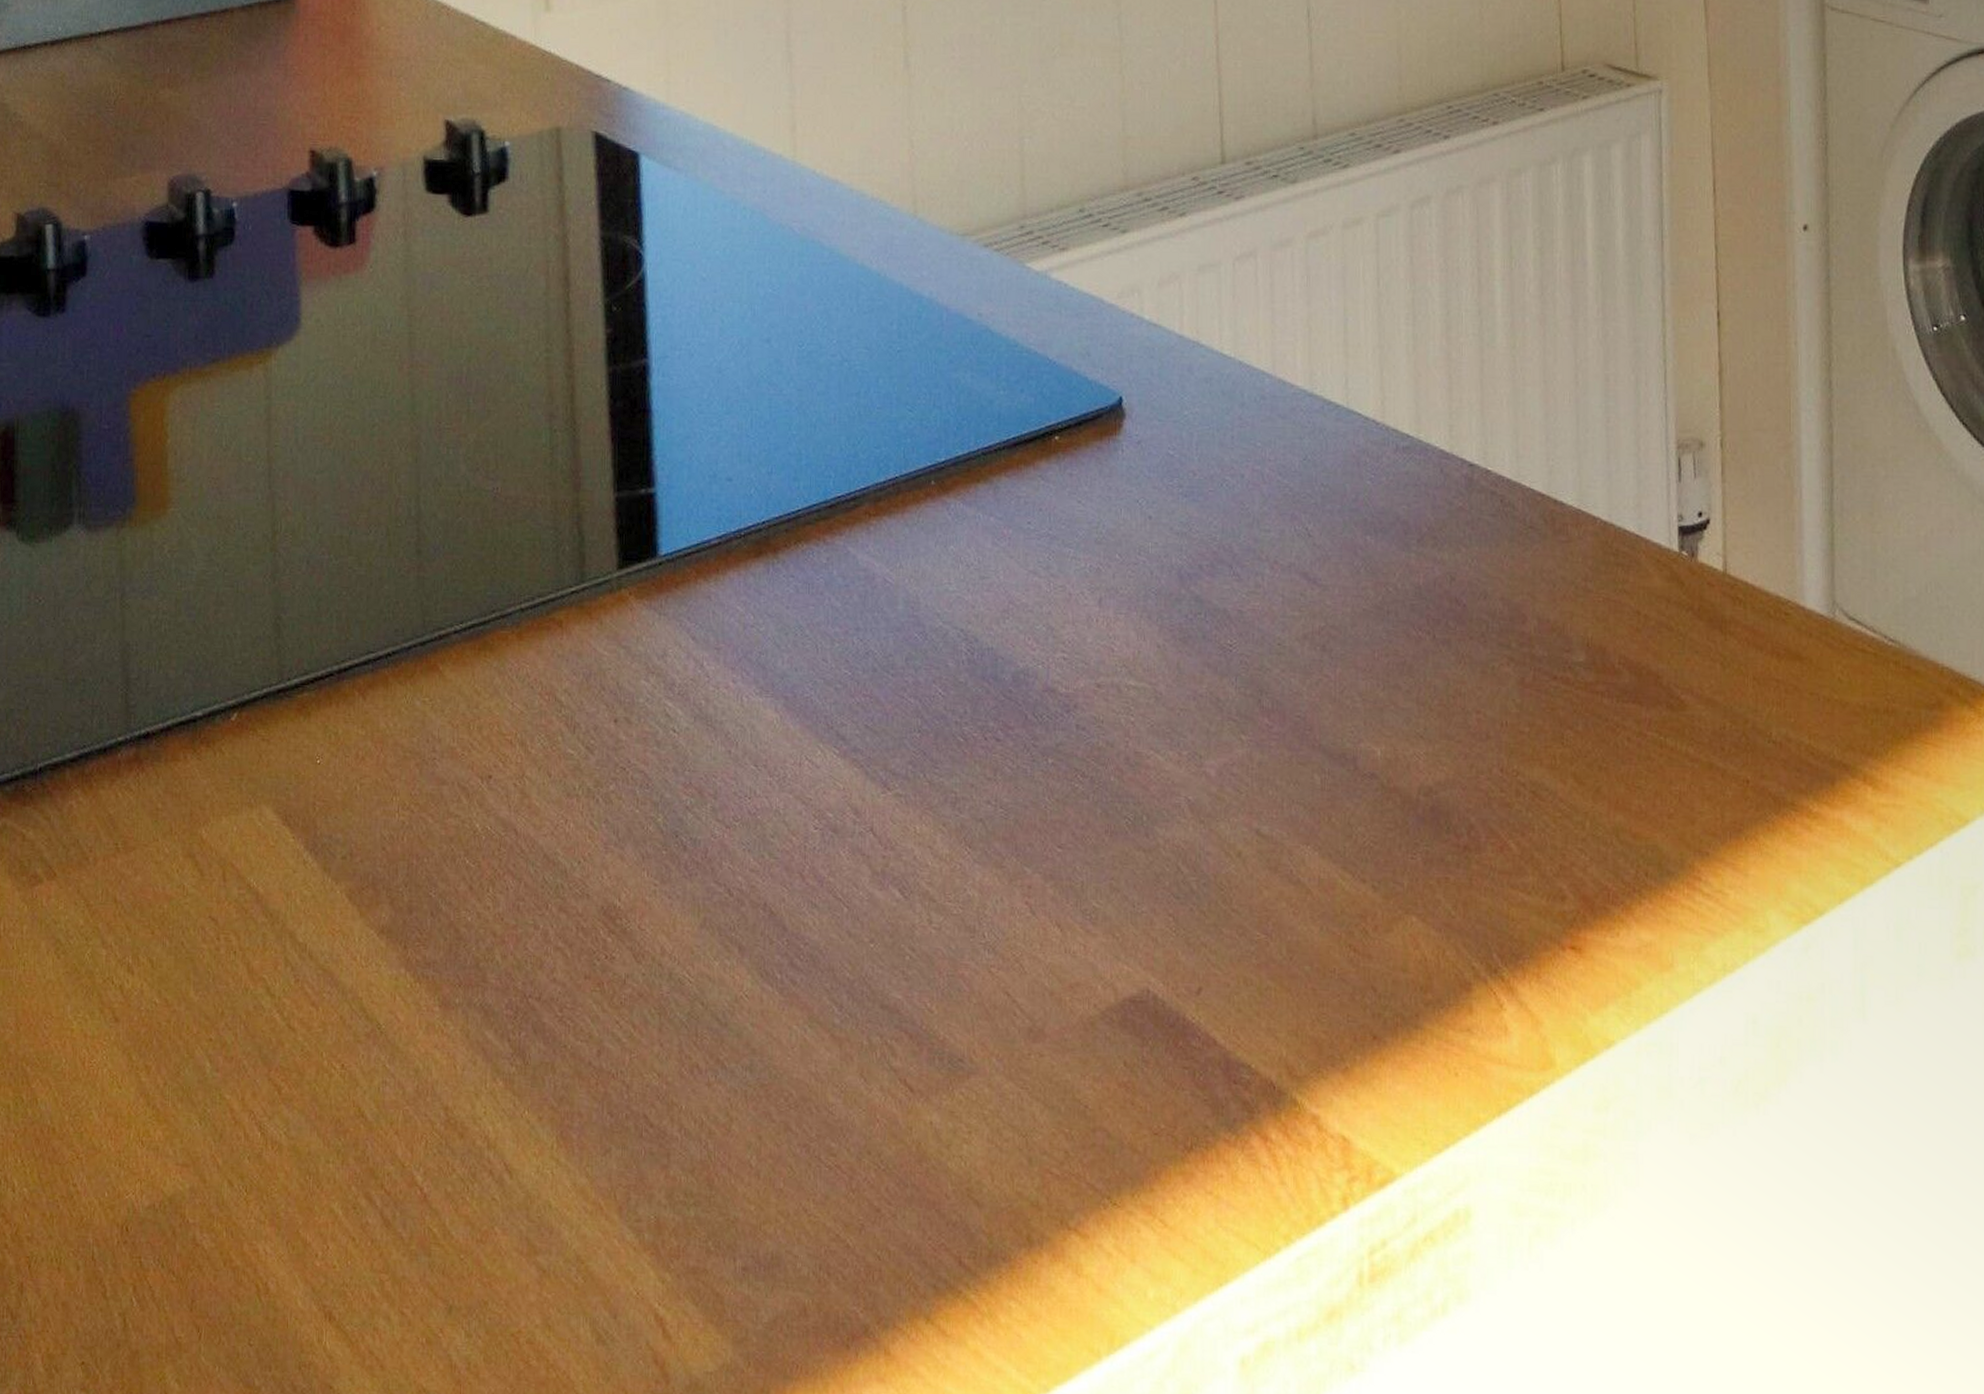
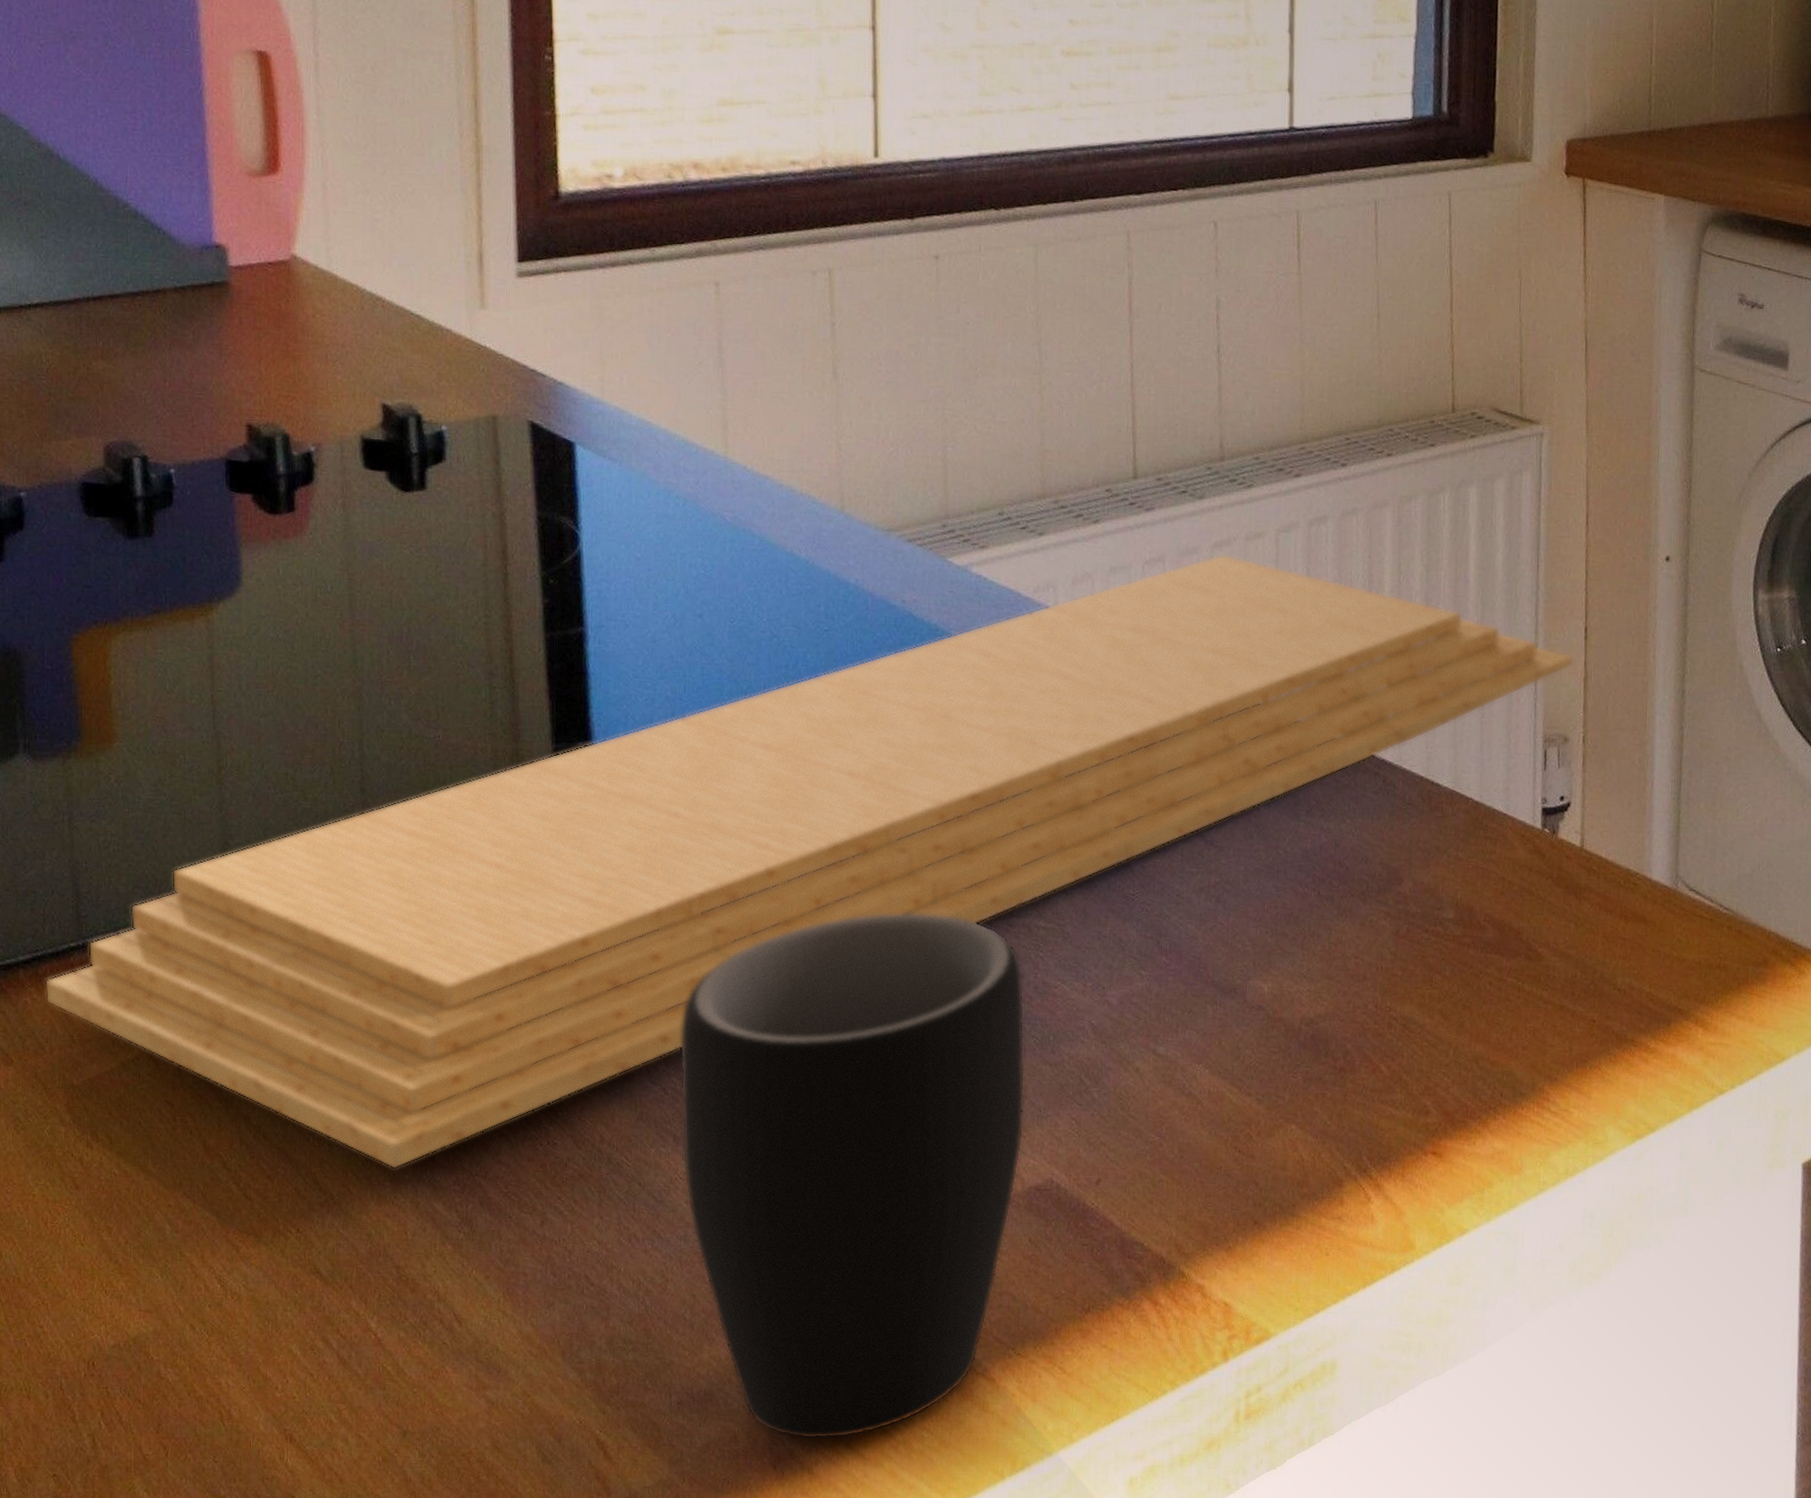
cutting board: none [90,244,1708,992] -> present [44,553,1575,1170]
mug: none [745,675,1117,1312] -> present [679,913,1026,1440]

